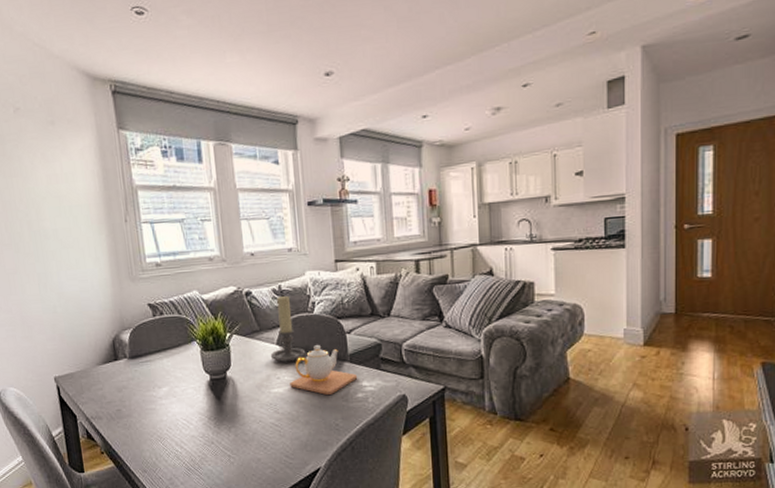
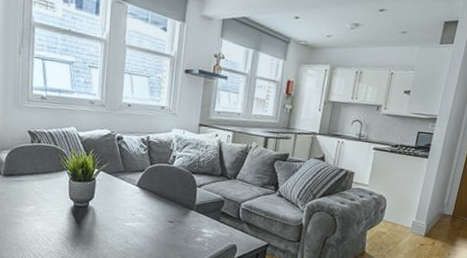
candle holder: present [270,295,306,363] -> none [129,145,161,205]
teapot: present [290,345,358,395] -> none [142,192,200,235]

